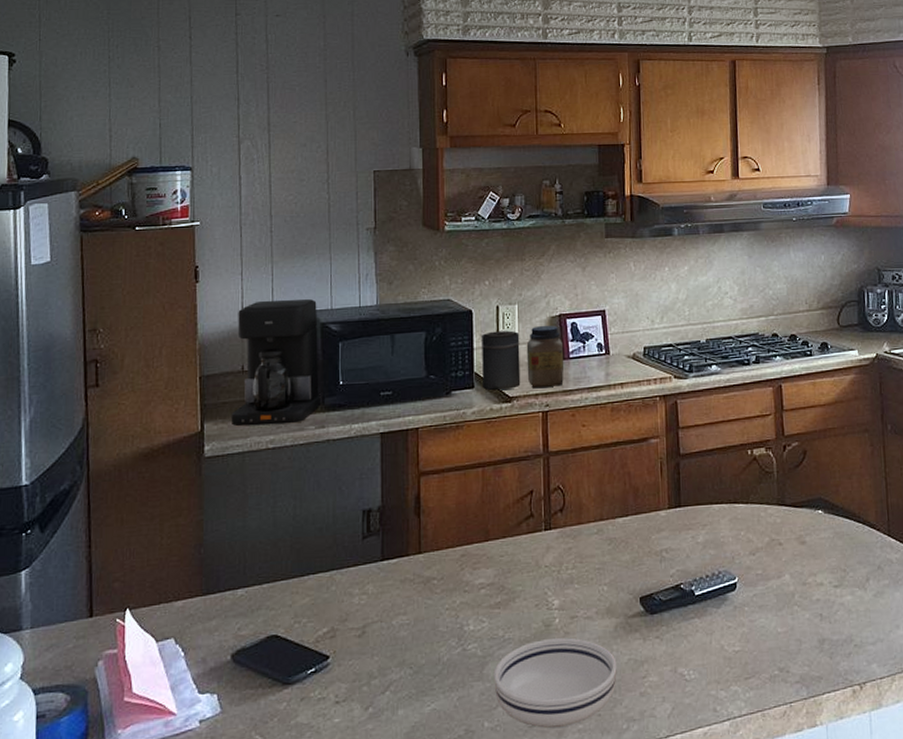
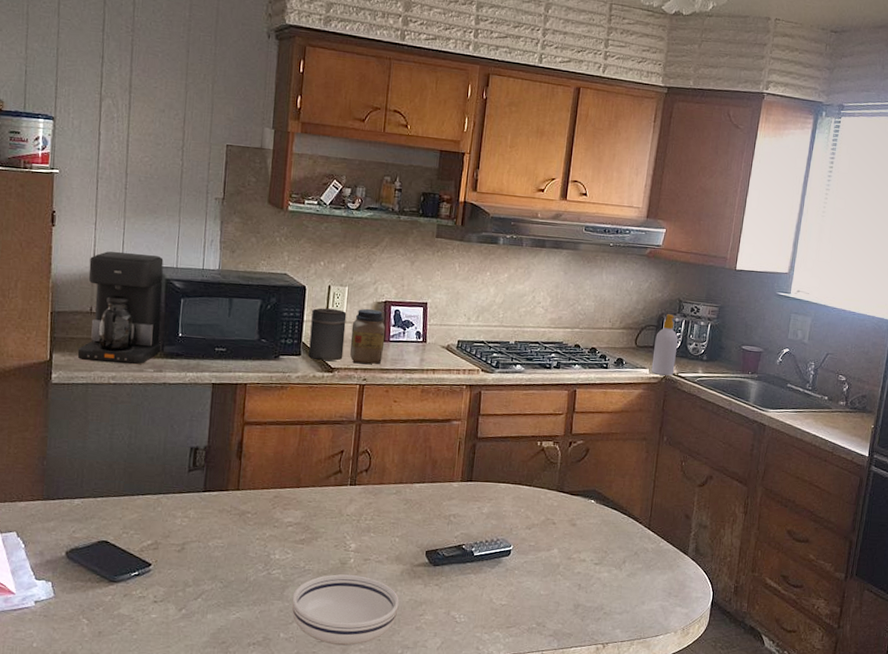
soap bottle: none [858,286,886,355] -> present [651,314,679,376]

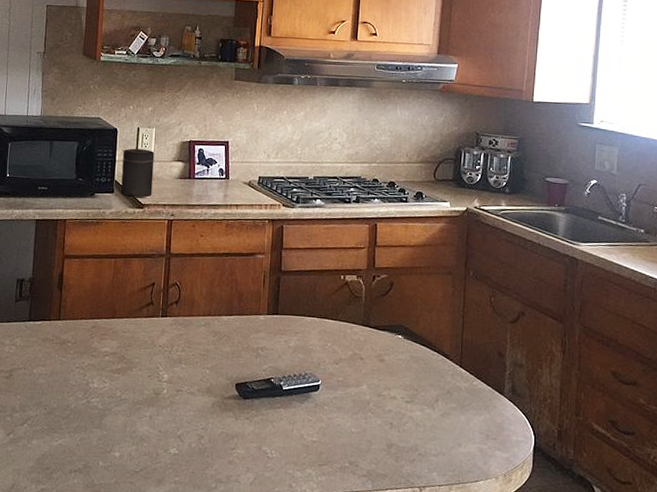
bowl: present [292,574,399,646] -> none [109,404,211,477]
jar: present [349,308,386,364] -> none [158,148,191,201]
soap bottle: present [651,314,679,376] -> none [452,147,478,209]

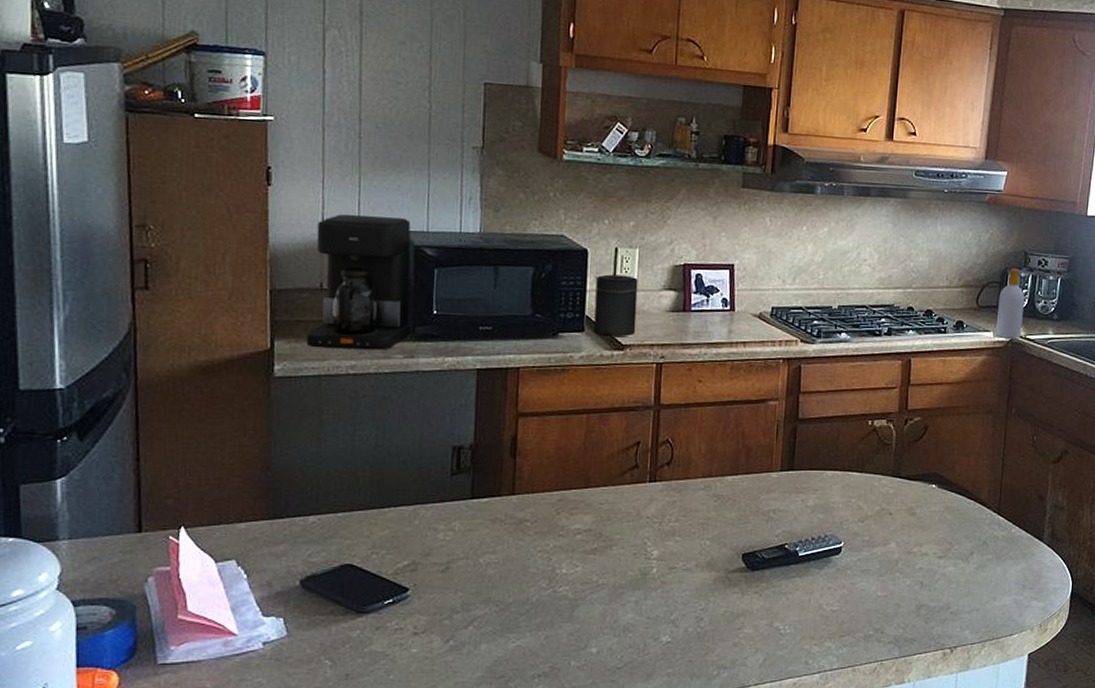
soap bottle: none [452,147,478,209] -> present [995,268,1025,339]

